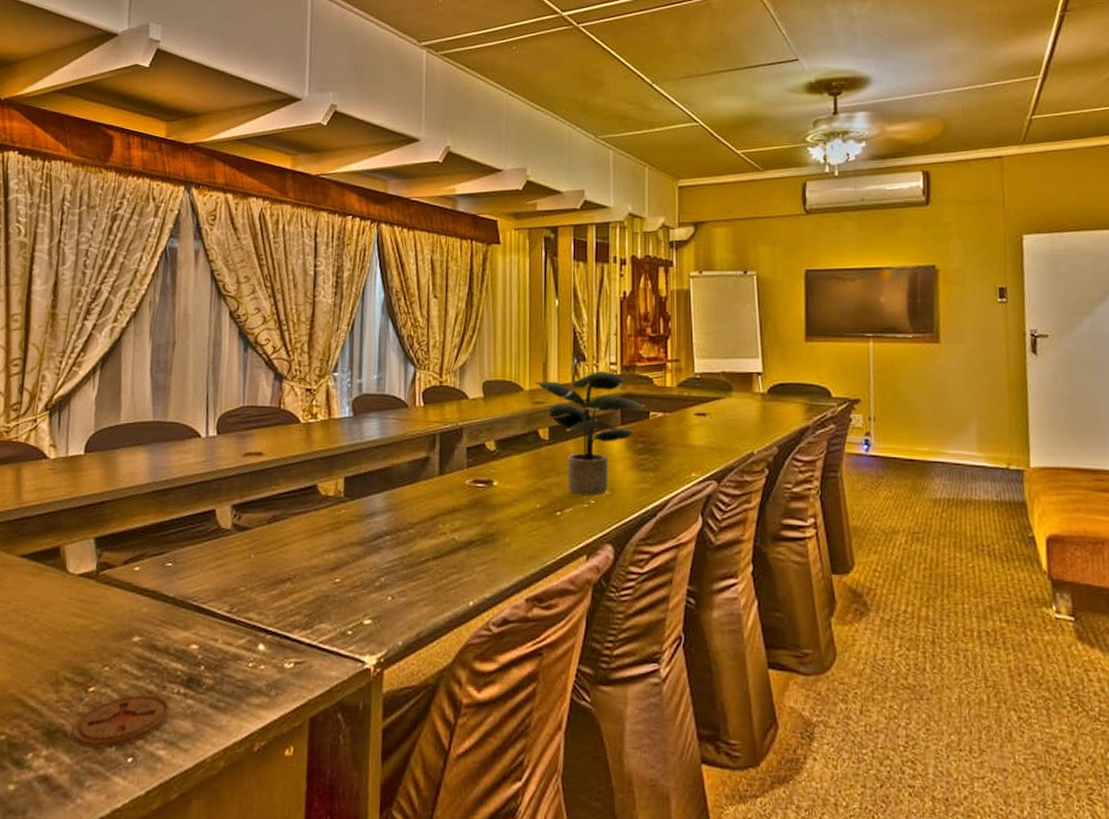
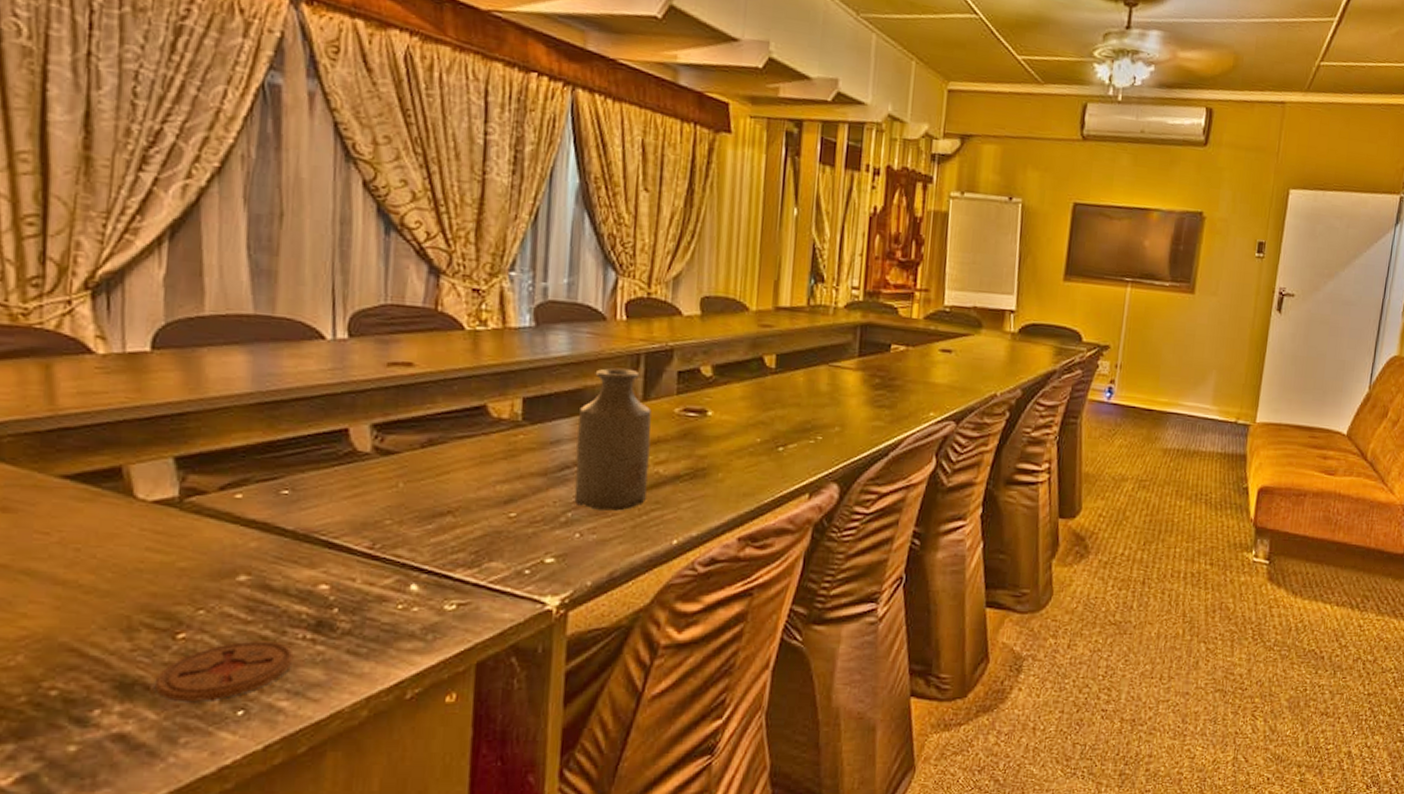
bottle: none [386,447,447,575] -> present [574,367,652,511]
potted plant: present [534,370,644,495] -> none [762,294,886,431]

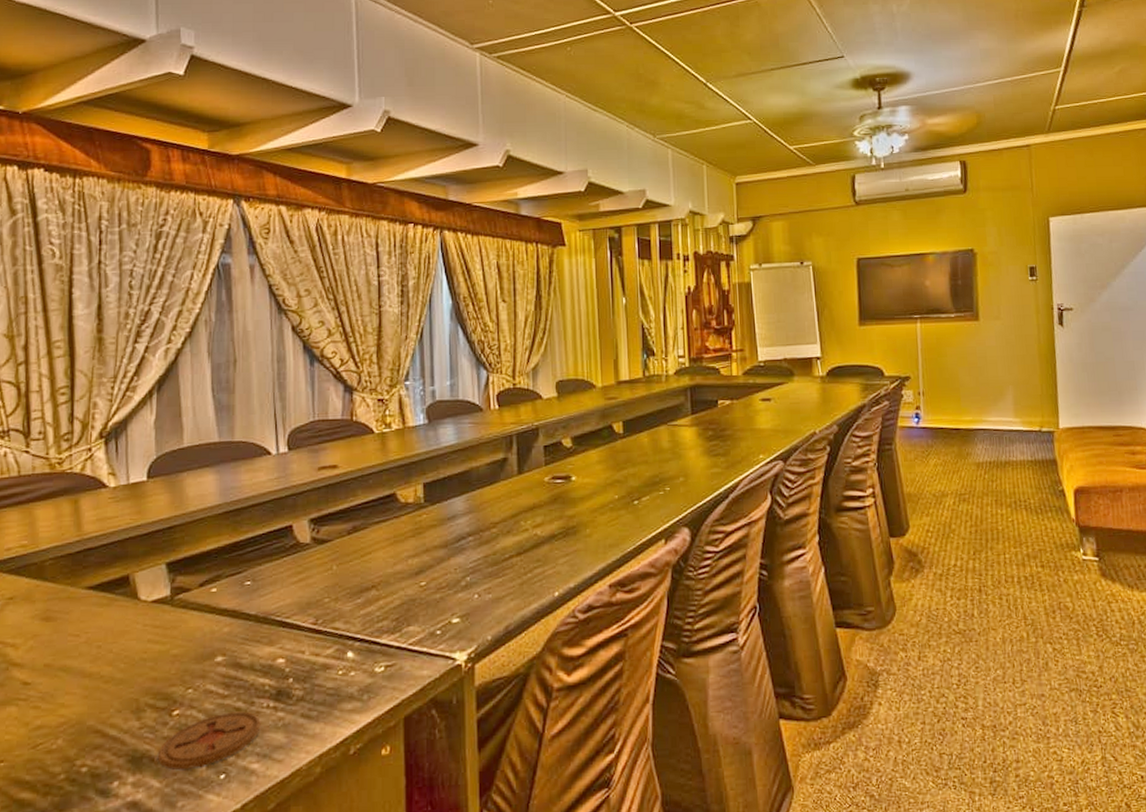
bottle: present [574,367,652,511] -> none [469,448,529,572]

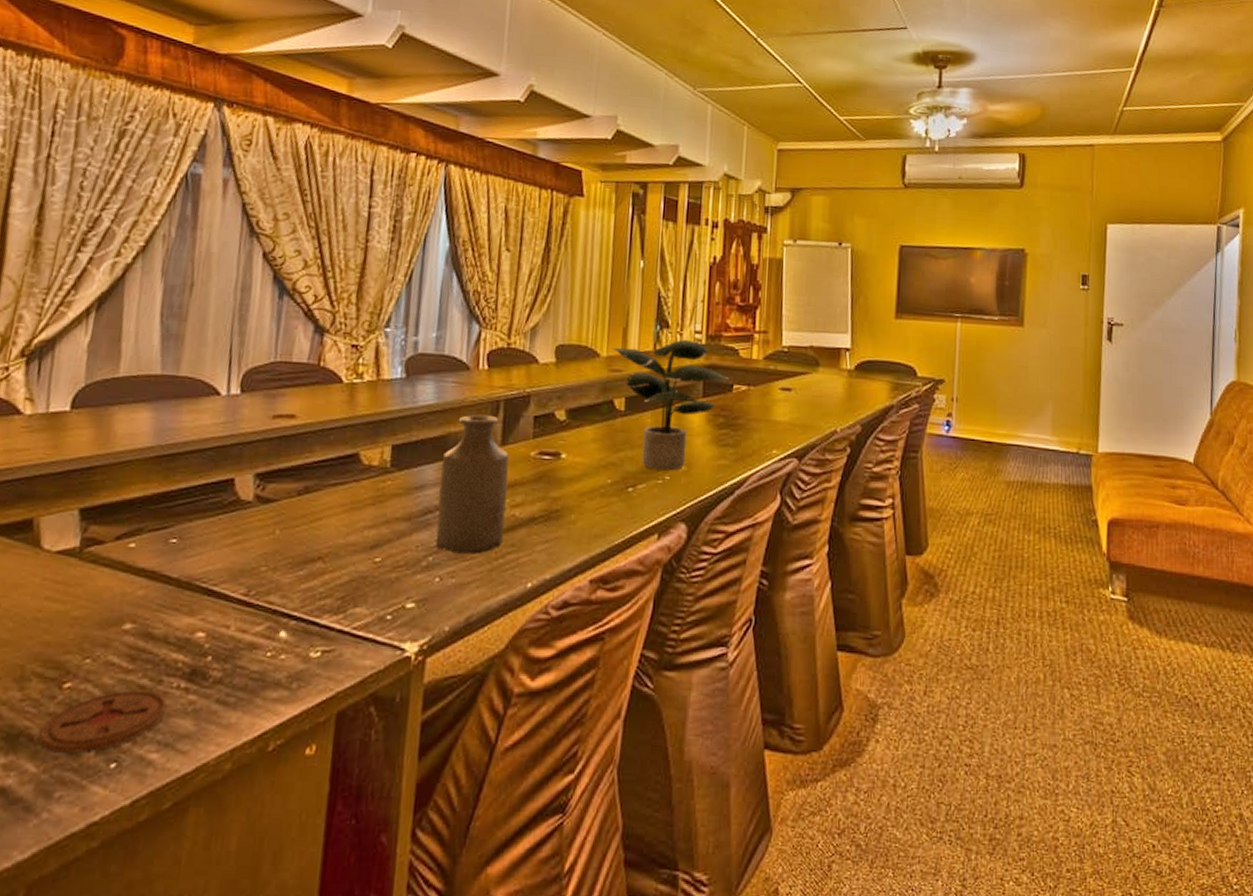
bottle: none [469,448,529,572] -> present [435,414,509,554]
potted plant: none [606,364,713,483] -> present [612,339,728,471]

